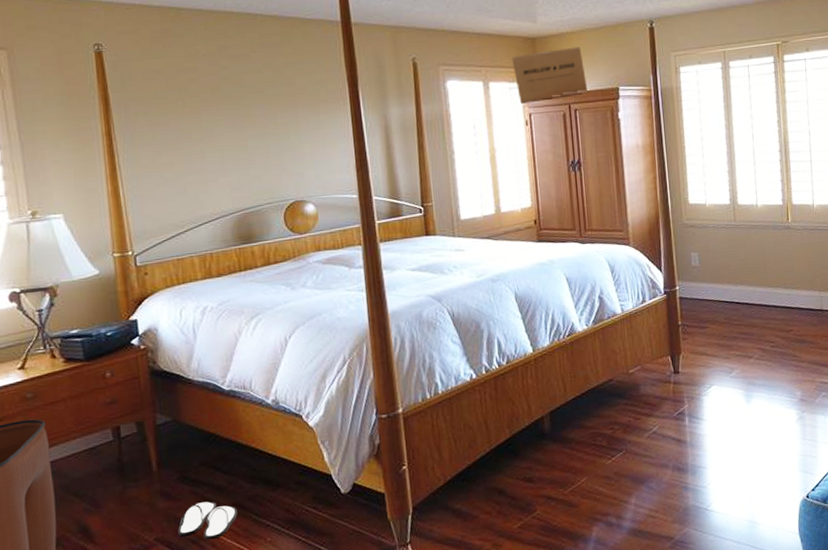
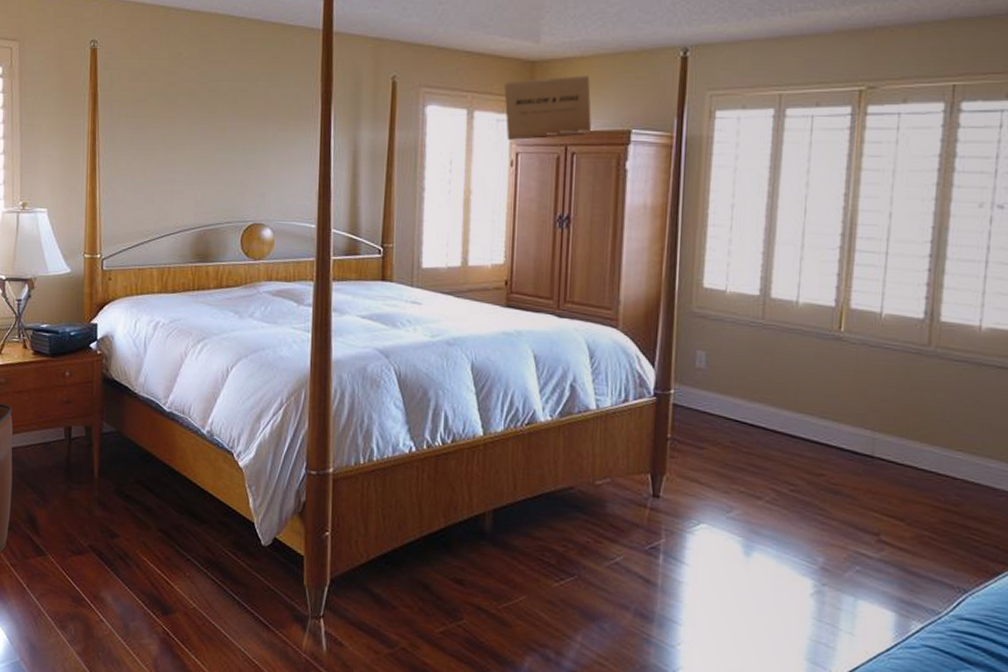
slippers: present [177,501,238,540] -> none [108,519,163,560]

